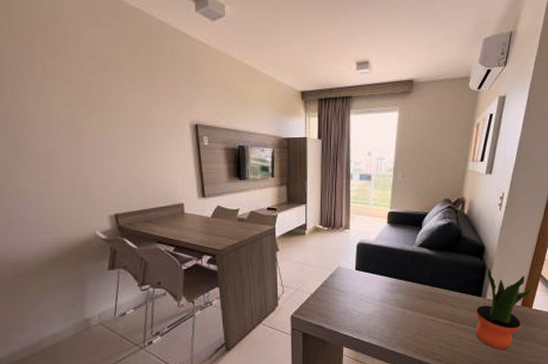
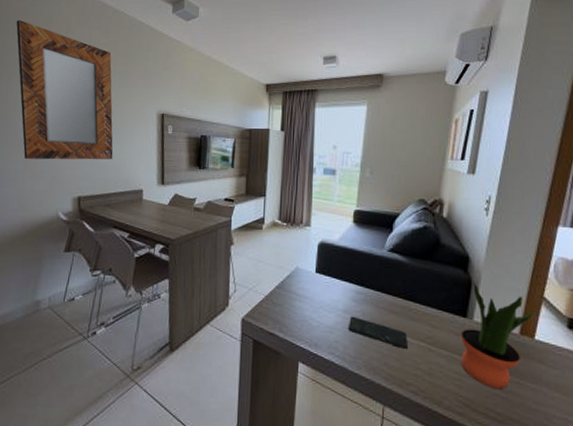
home mirror: none [9,15,148,177] -> present [16,19,113,160]
smartphone: none [384,304,435,328] -> present [348,316,409,350]

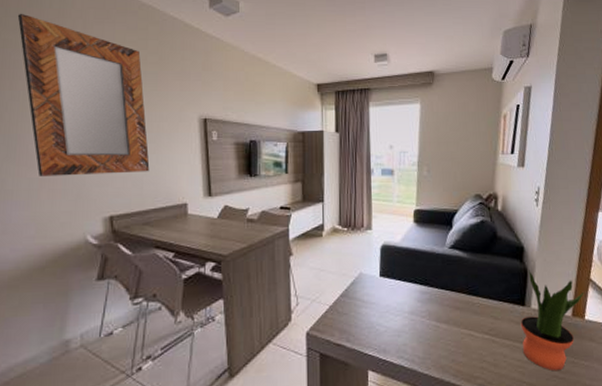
smartphone: present [348,316,409,350] -> none [415,316,474,344]

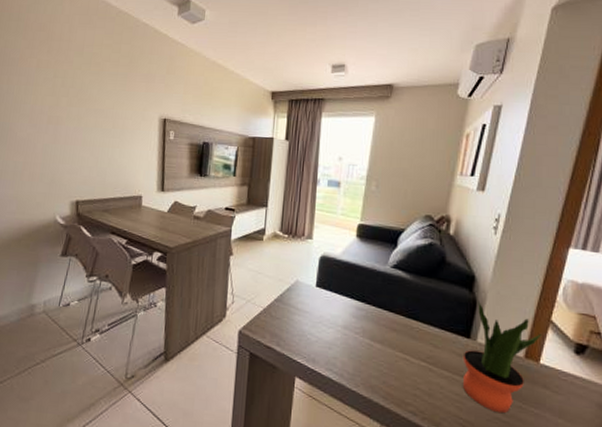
home mirror: present [17,13,150,176] -> none [18,17,114,164]

